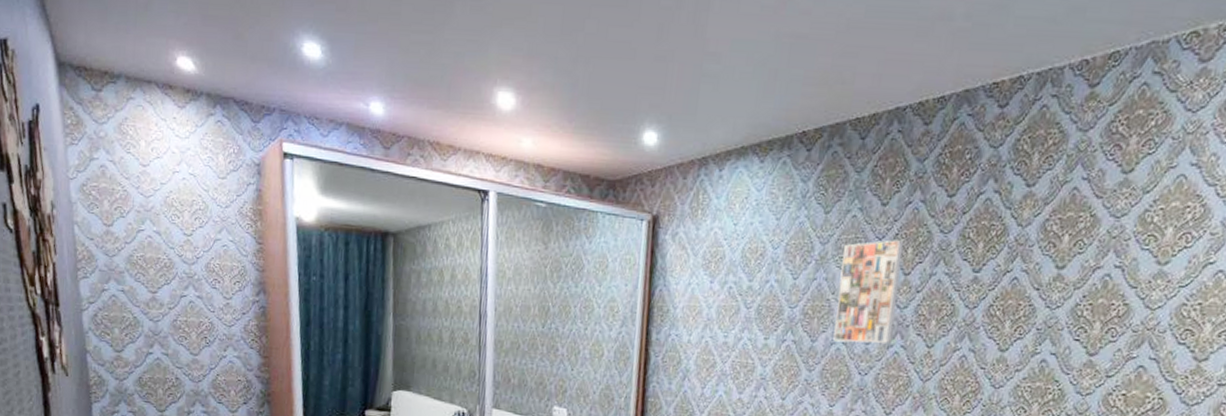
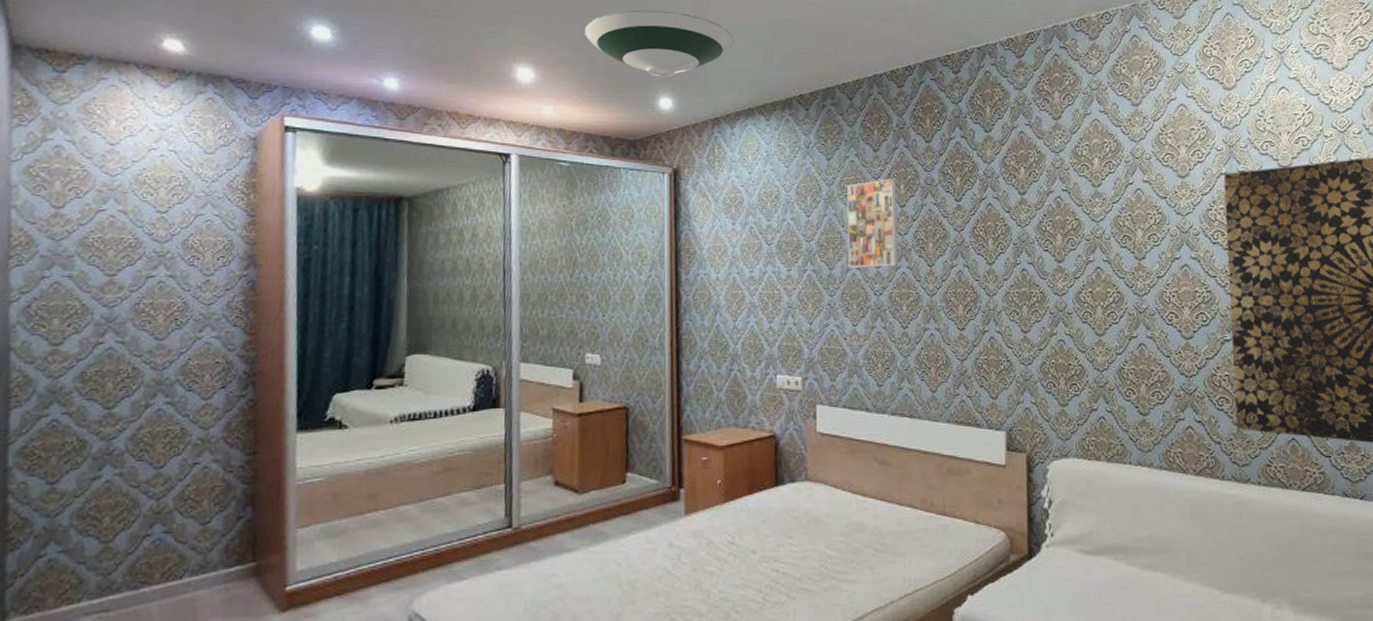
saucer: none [569,21,734,106] -> present [585,9,734,77]

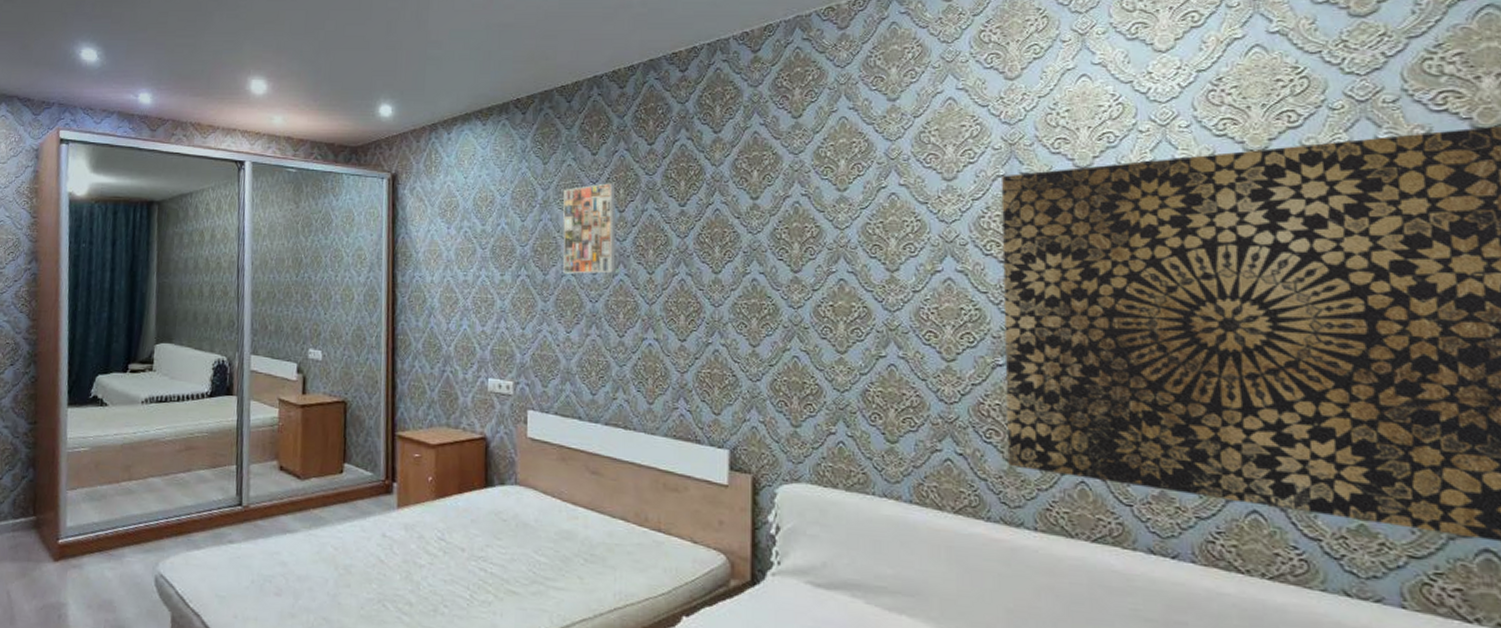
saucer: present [585,9,734,77] -> none [312,20,453,84]

